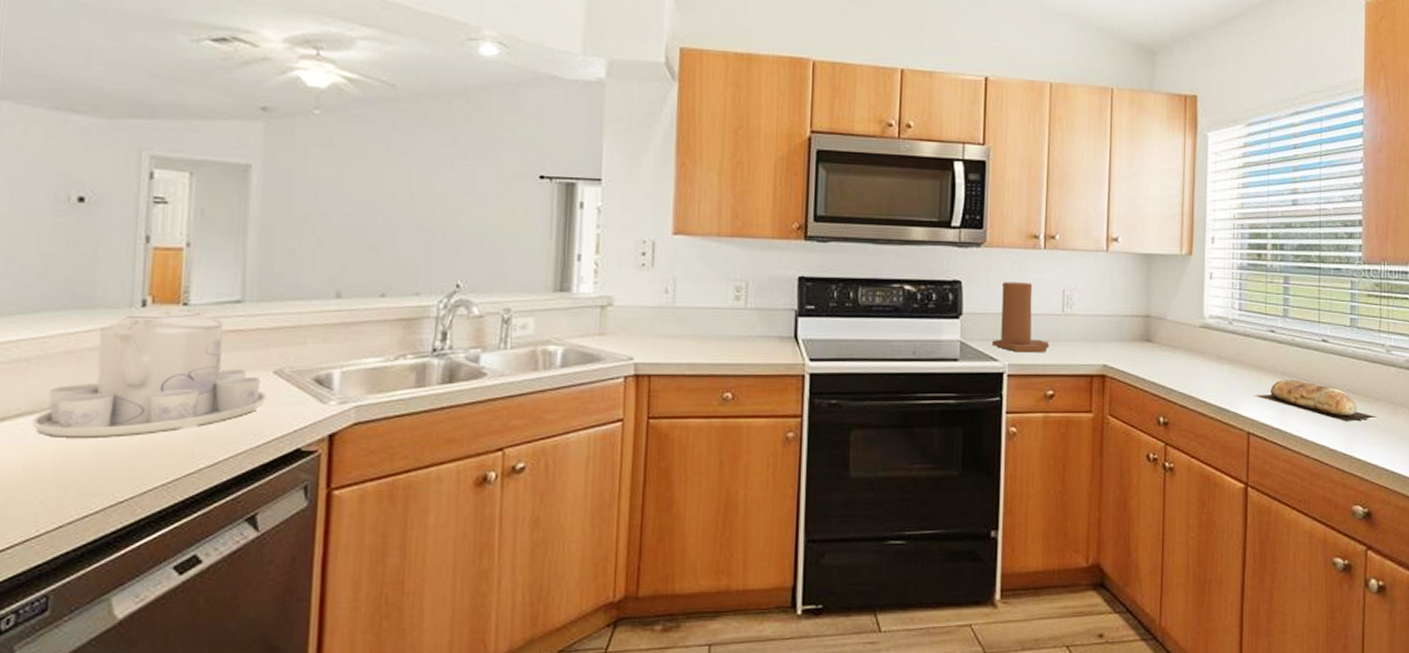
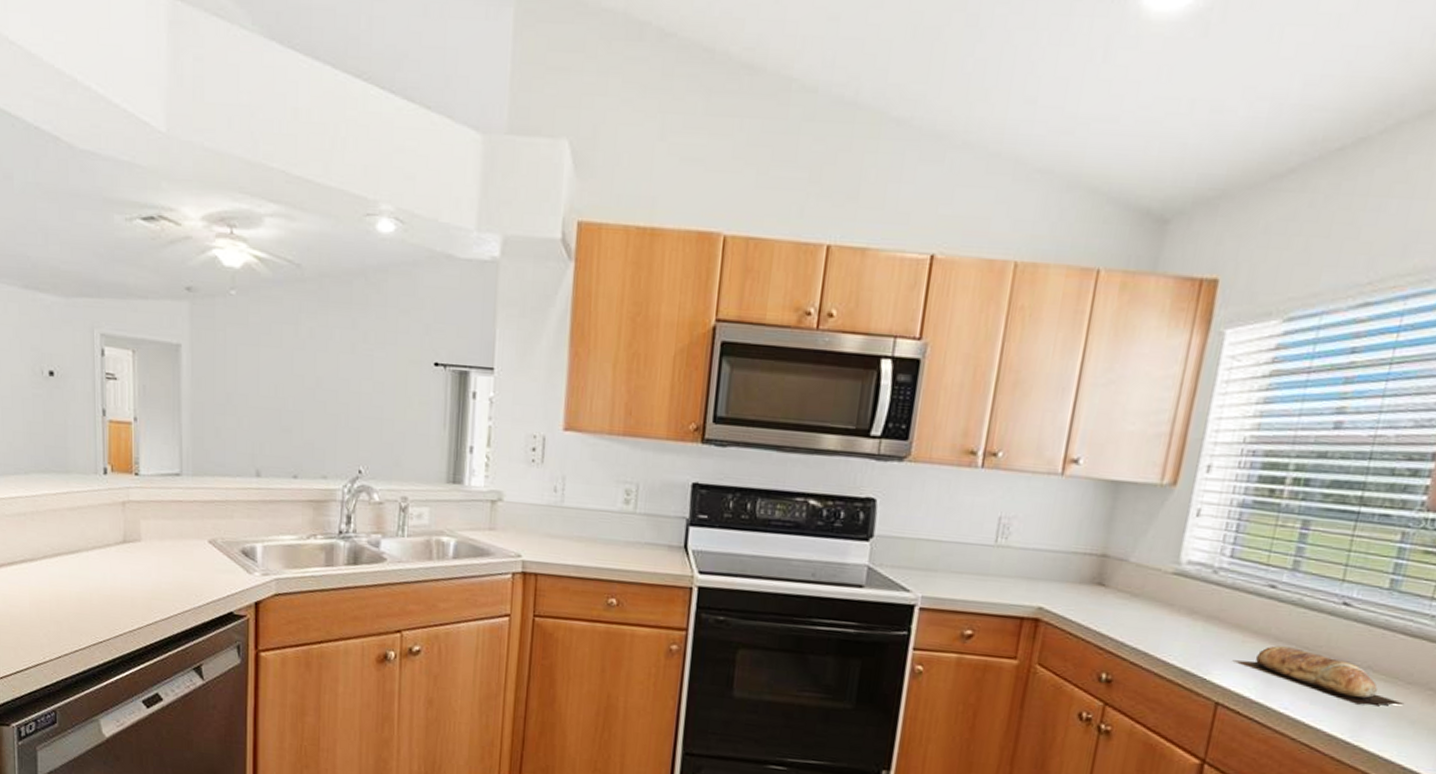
tea set: present [32,308,266,438] -> none [33,477,204,587]
paper towel: present [991,282,1049,353] -> none [904,503,974,587]

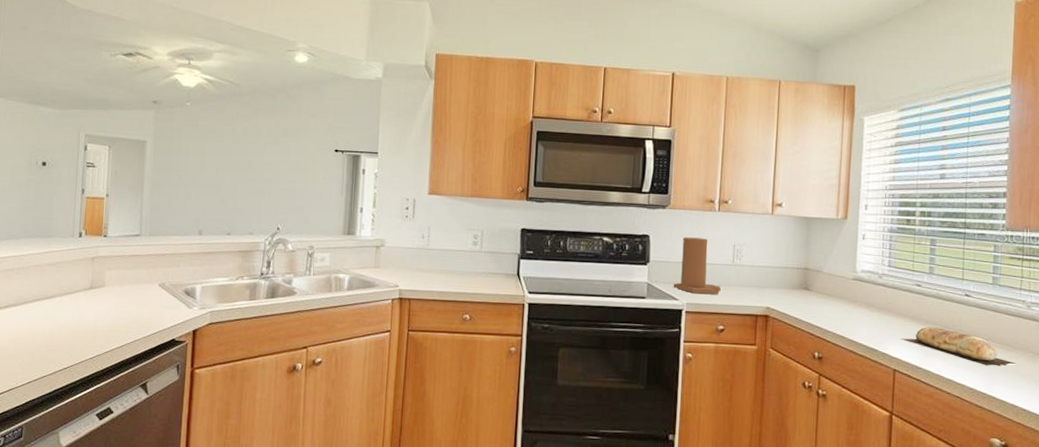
paper towel: none [904,503,974,587] -> present [673,237,721,295]

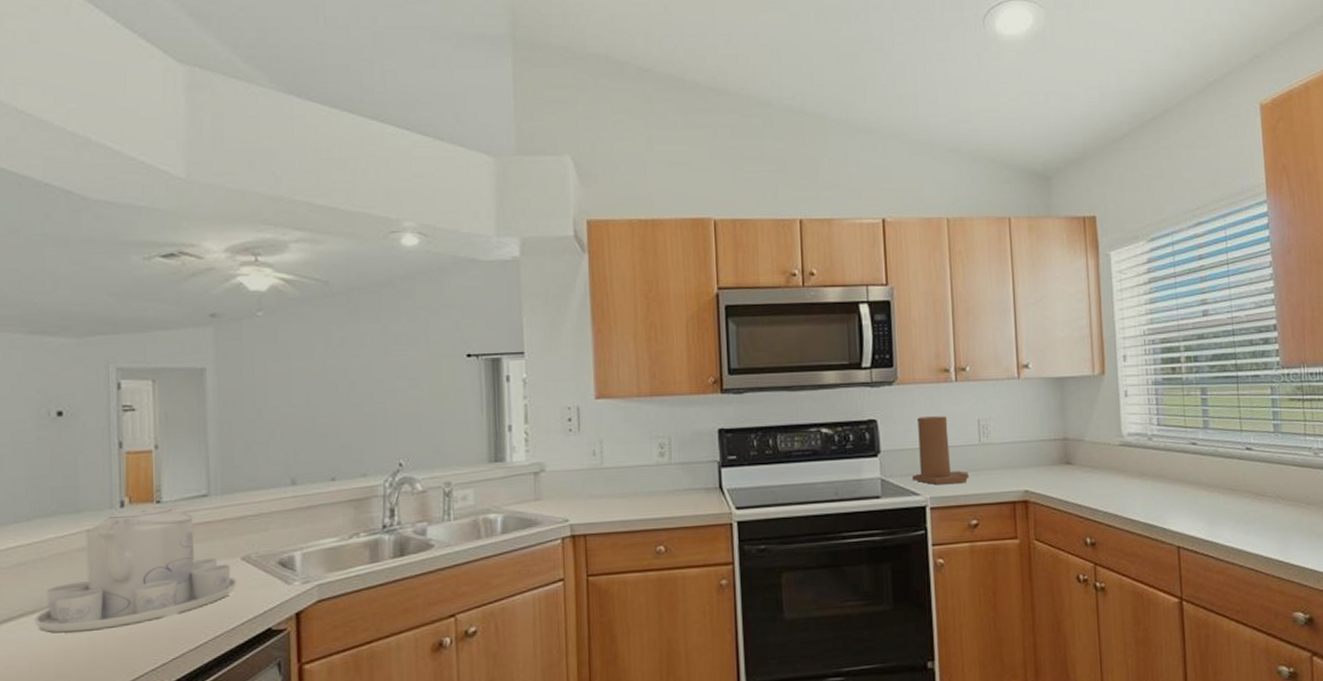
tea set: none [14,239,154,325] -> present [34,505,237,633]
bread loaf: present [900,327,1016,366] -> none [1181,490,1311,528]

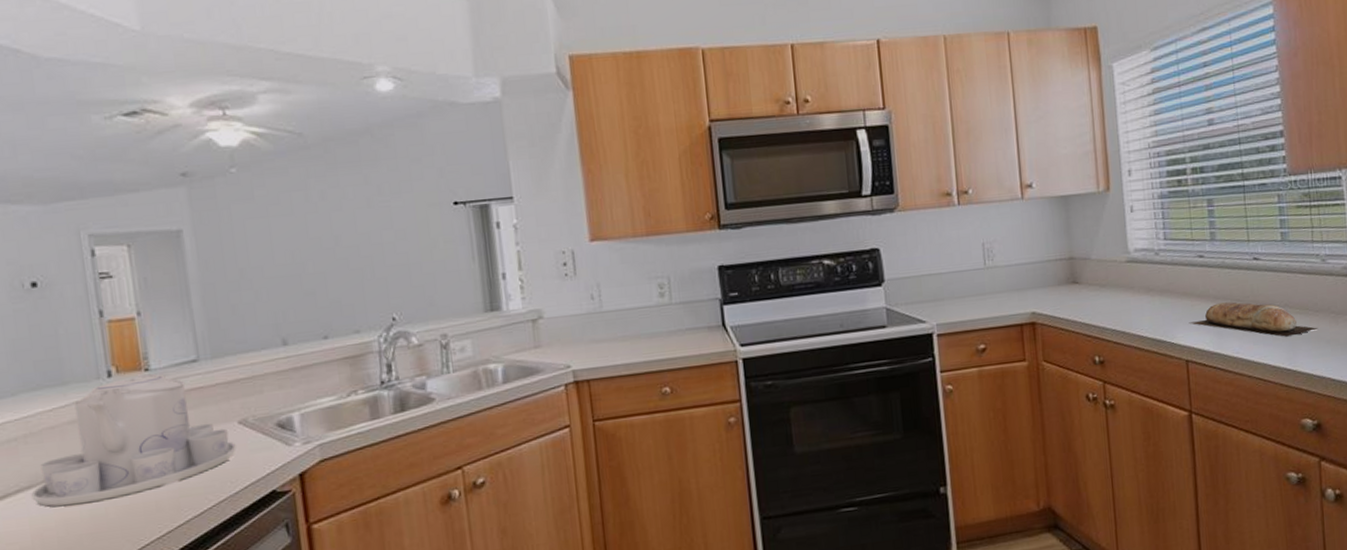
paper towel: present [912,416,969,485] -> none [917,241,975,312]
bread loaf: none [1181,490,1311,528] -> present [1189,301,1319,337]

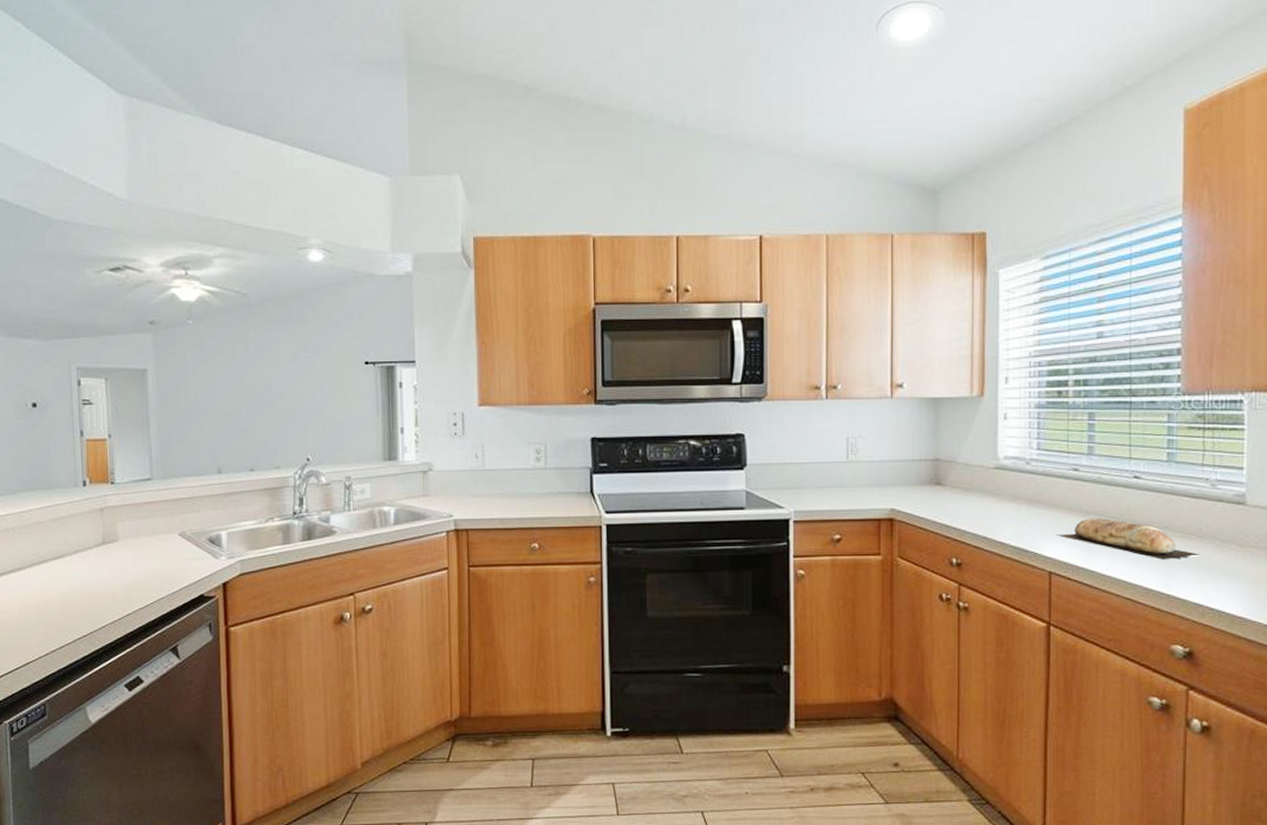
tea set: present [31,373,236,507] -> none [21,486,176,588]

